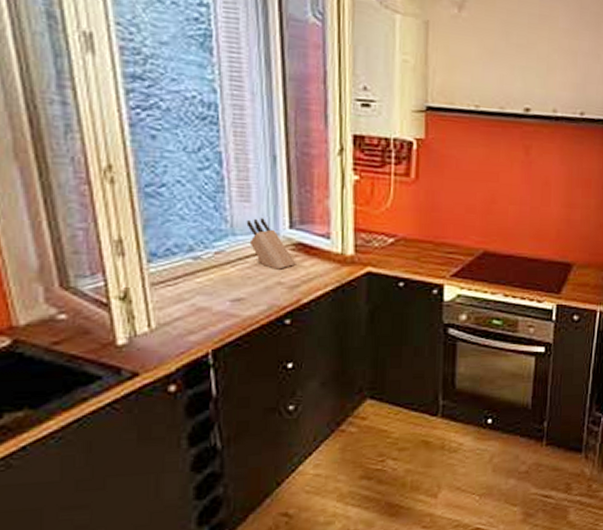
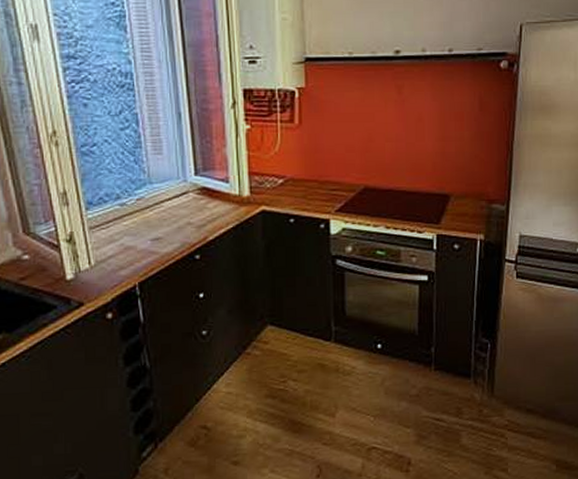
knife block: present [246,218,296,270] -> none [160,168,202,212]

